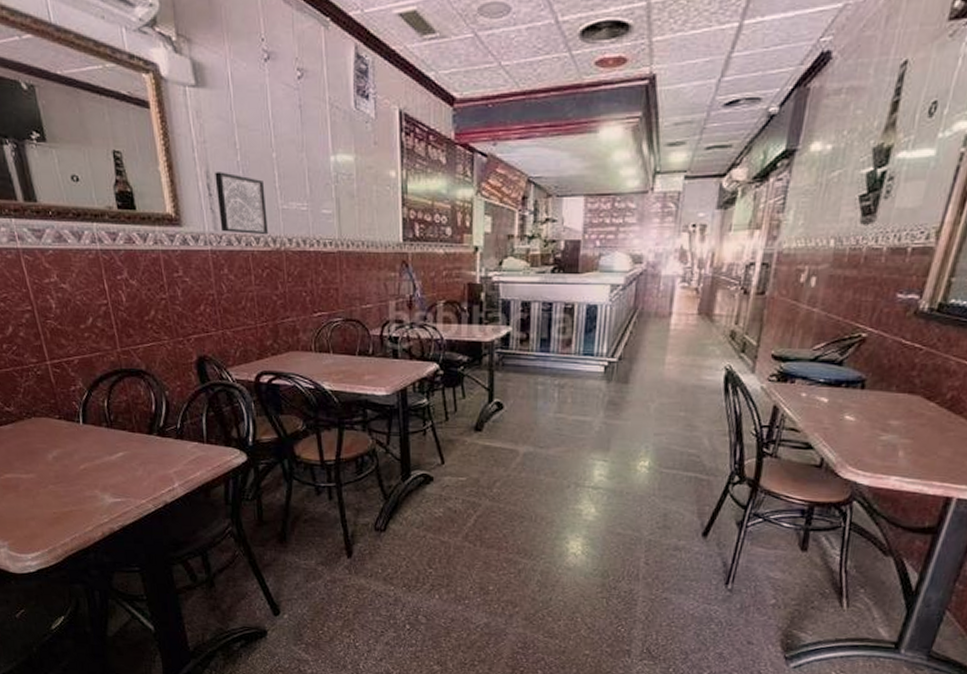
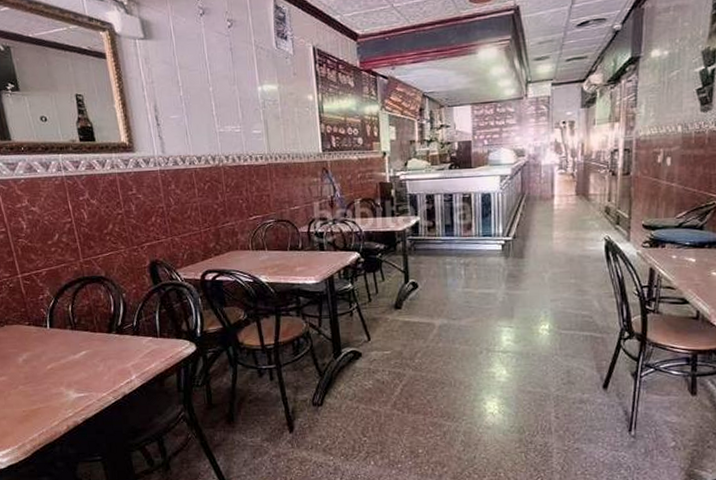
wall art: present [215,172,268,235] -> none [161,105,208,155]

